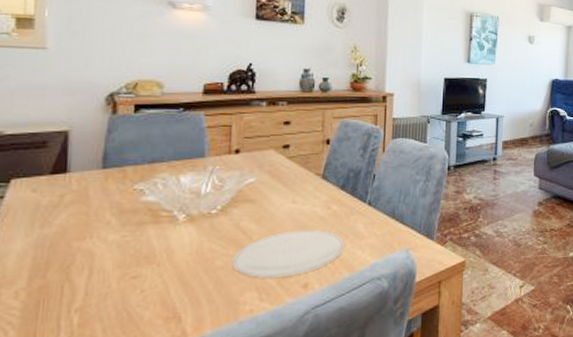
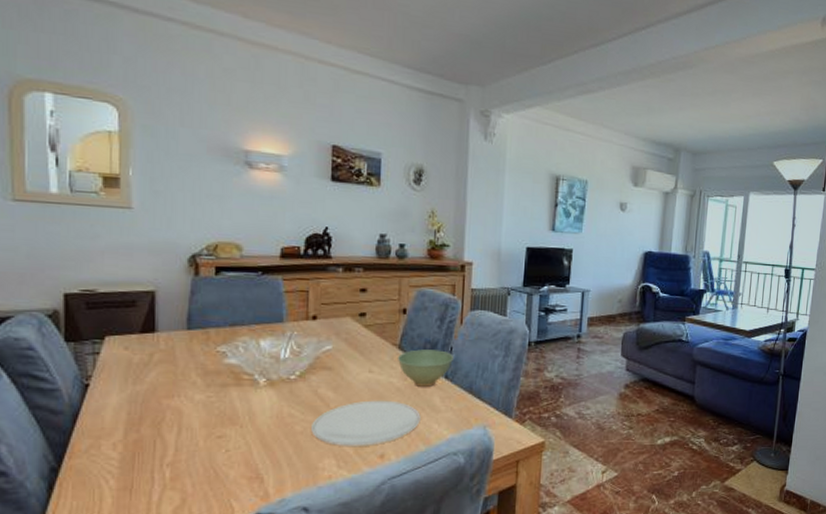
bowl: none [320,178,377,214] -> present [397,349,455,387]

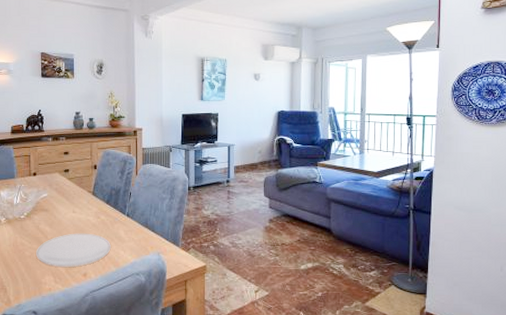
bowl: present [397,349,455,387] -> none [92,195,133,223]

